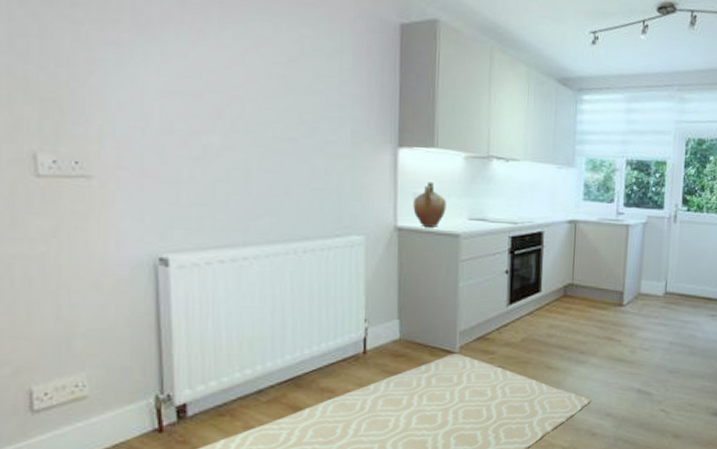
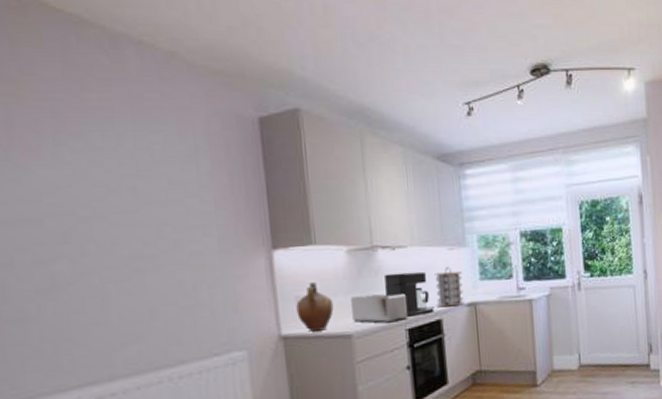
toaster: none [462,199,514,229] -> present [351,293,409,324]
coffee maker: none [494,183,538,226] -> present [384,271,435,318]
spice rack: none [540,184,567,222] -> present [434,266,464,307]

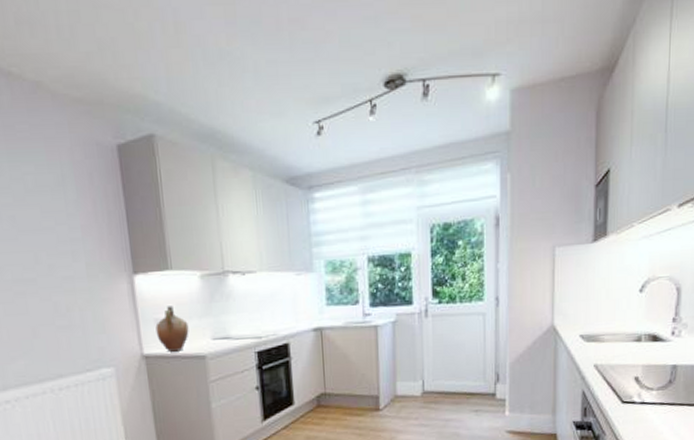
toaster: present [351,293,409,324] -> none [204,317,258,346]
coffee maker: present [384,271,435,318] -> none [235,296,282,341]
spice rack: present [434,266,464,307] -> none [282,292,311,332]

